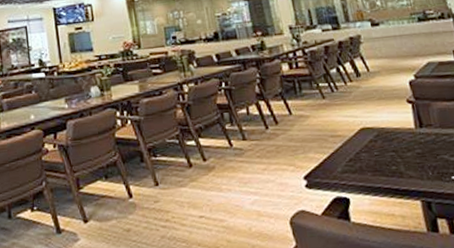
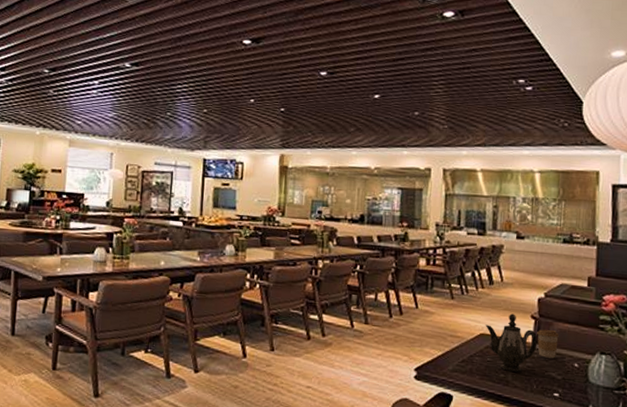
teapot: none [363,102,422,162] -> present [485,313,538,372]
coffee cup: none [417,111,444,141] -> present [537,329,559,358]

